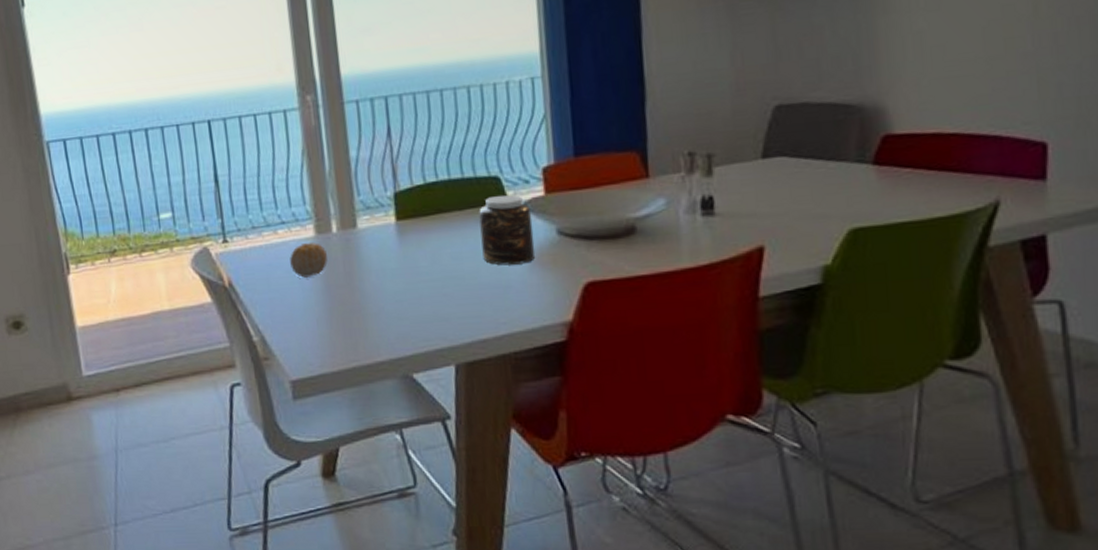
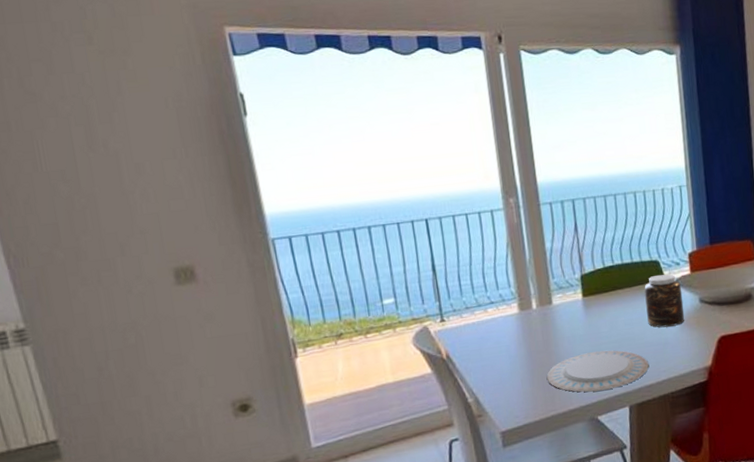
fruit: present [290,243,328,278] -> none [498,318,529,347]
plate: none [348,290,483,342] -> present [546,350,649,392]

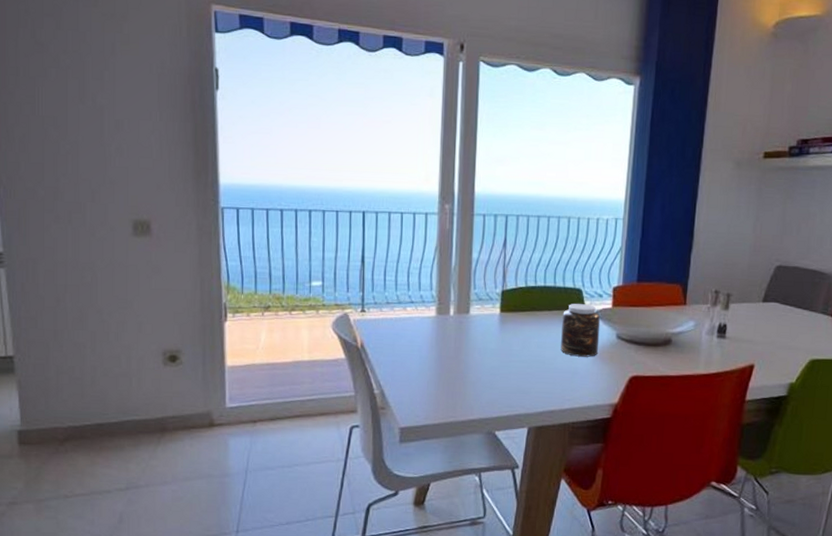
plate: present [546,350,649,392] -> none [452,367,554,407]

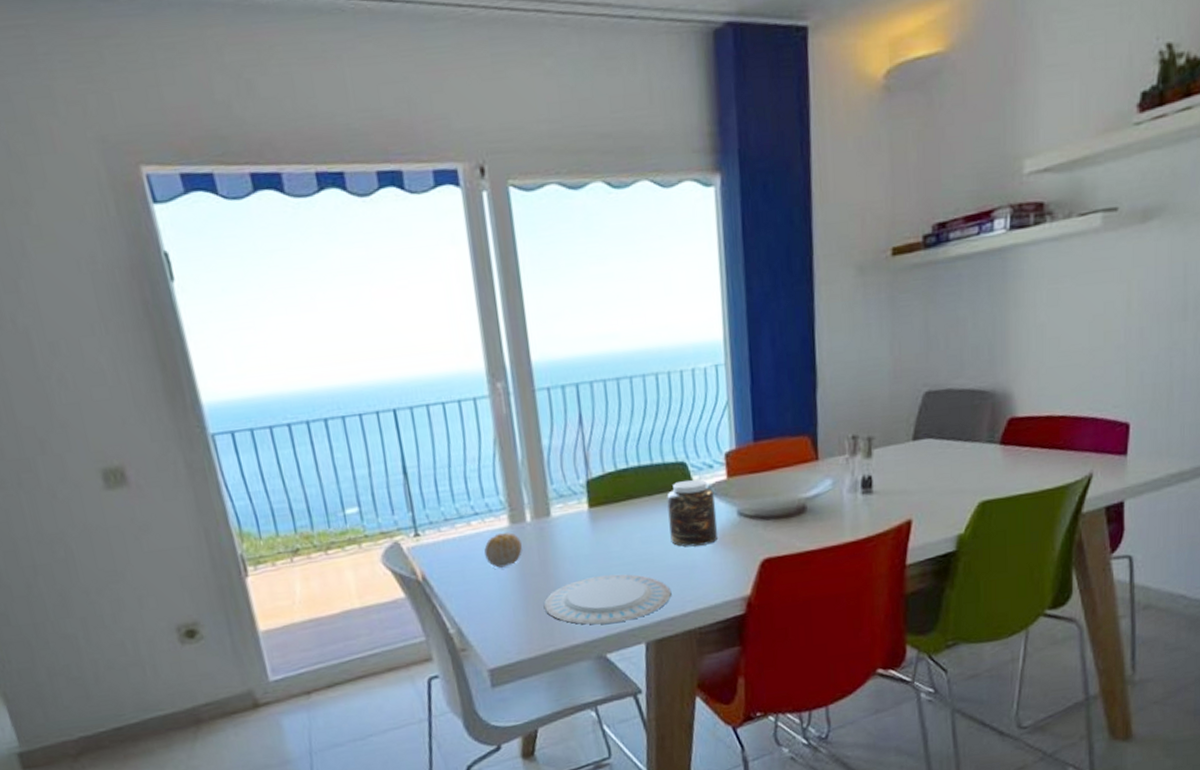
fruit: none [413,321,443,348] -> present [484,532,522,568]
plate: none [452,367,554,407] -> present [543,574,671,625]

